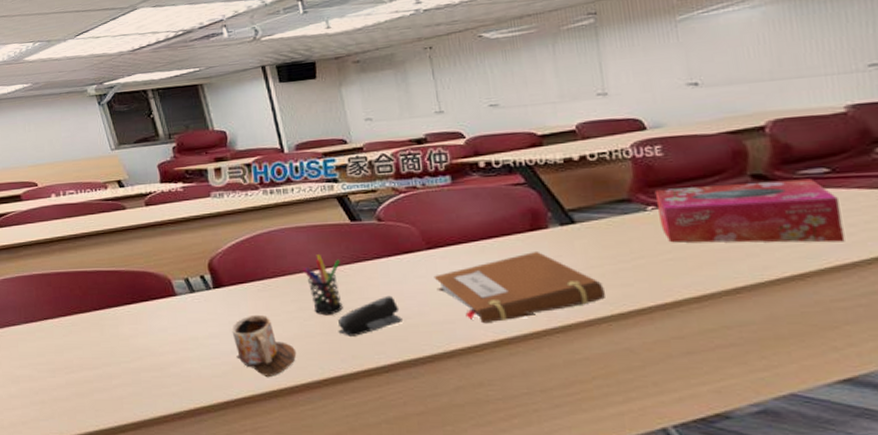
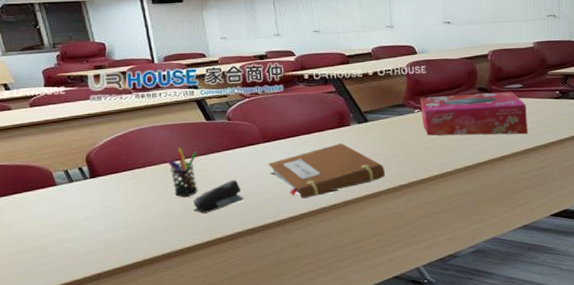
mug: present [231,314,297,378] -> none [105,199,159,251]

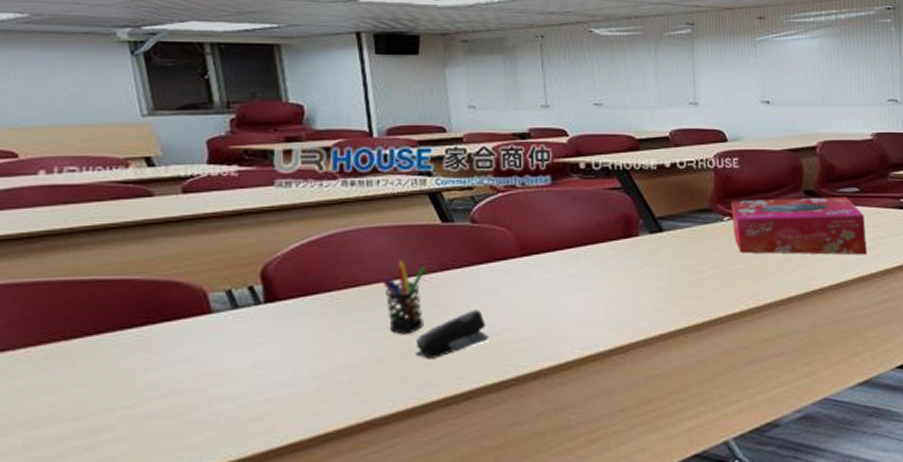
notebook: present [268,143,385,199] -> none [525,261,684,339]

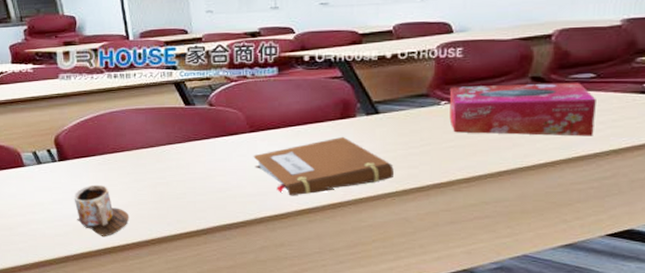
mug: none [283,335,363,417] -> present [73,184,130,237]
pen holder: present [379,261,425,335] -> none [139,134,173,187]
stapler: present [415,309,488,359] -> none [167,171,222,204]
notebook: none [525,261,684,339] -> present [253,137,394,196]

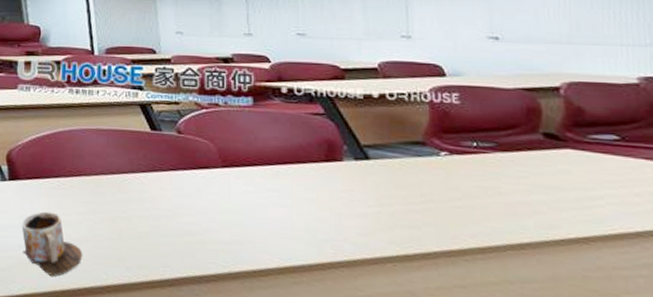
notebook: present [253,137,394,196] -> none [226,182,392,249]
tissue box: present [449,82,596,137] -> none [449,136,630,210]

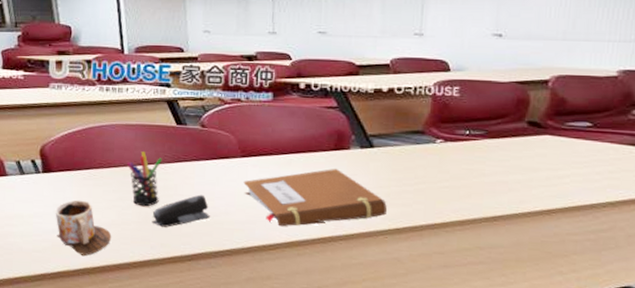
pen holder: none [98,159,136,222] -> present [126,151,162,207]
stapler: none [126,208,191,246] -> present [152,194,210,227]
notebook: none [226,182,392,249] -> present [243,169,387,227]

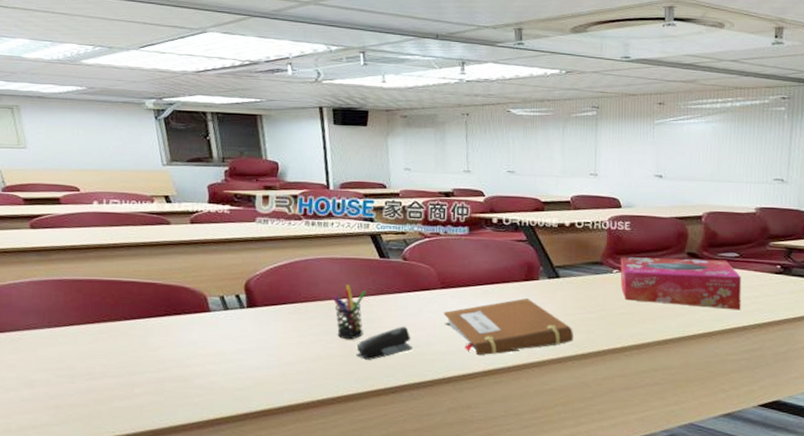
mug: present [55,200,112,257] -> none [259,334,317,393]
tissue box: none [445,125,593,187] -> present [620,257,741,310]

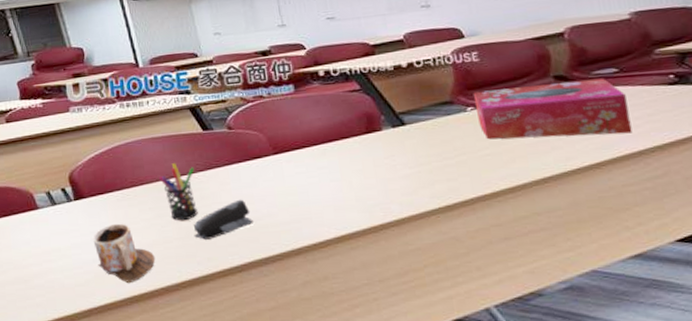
mug: none [259,334,317,393] -> present [93,223,156,284]
notebook: present [443,298,573,356] -> none [281,152,433,222]

